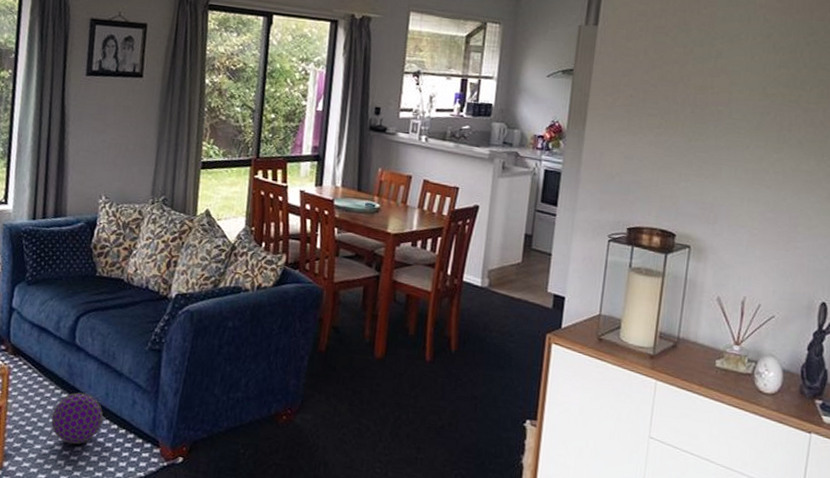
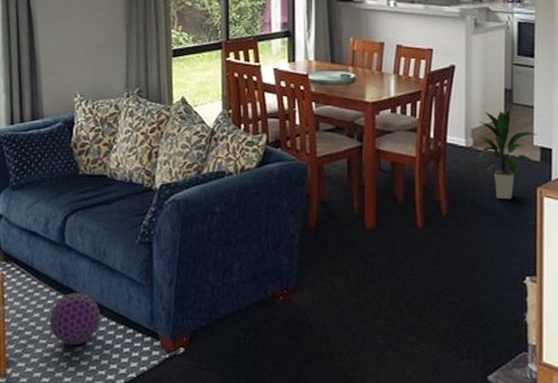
indoor plant: none [478,254,552,343] -> present [466,109,537,200]

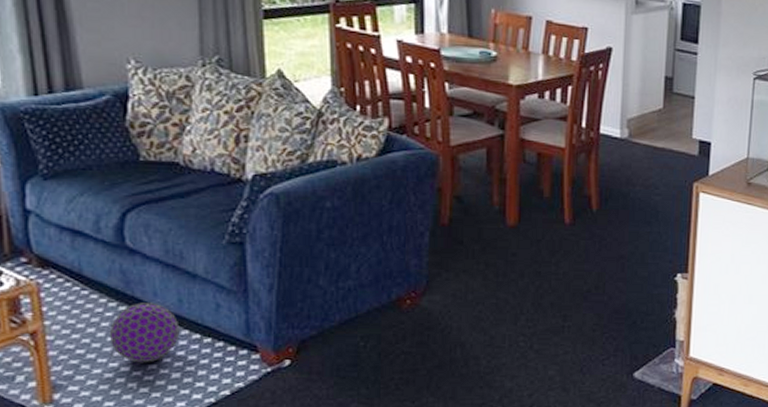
indoor plant: present [466,109,537,200] -> none [619,98,697,195]

